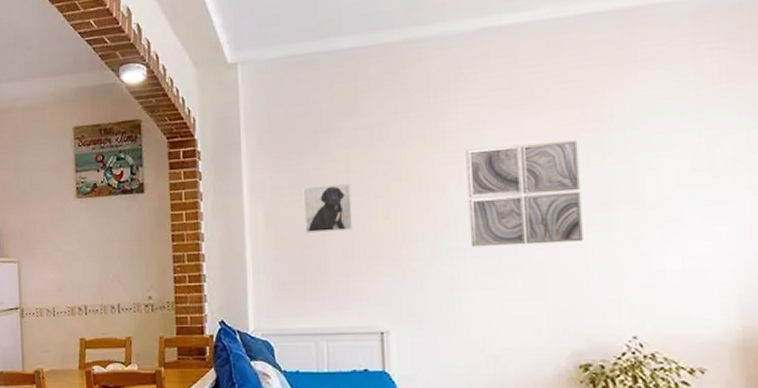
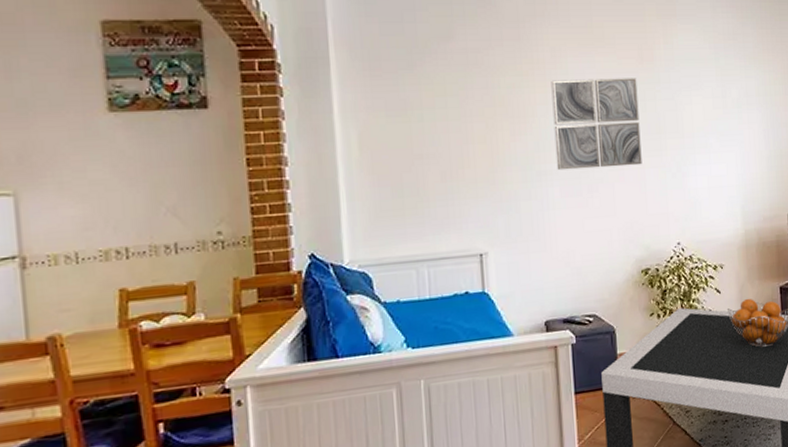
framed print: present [303,183,353,234] -> none [399,106,451,158]

